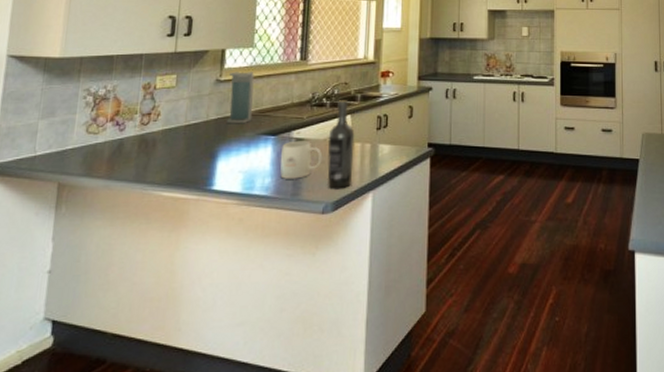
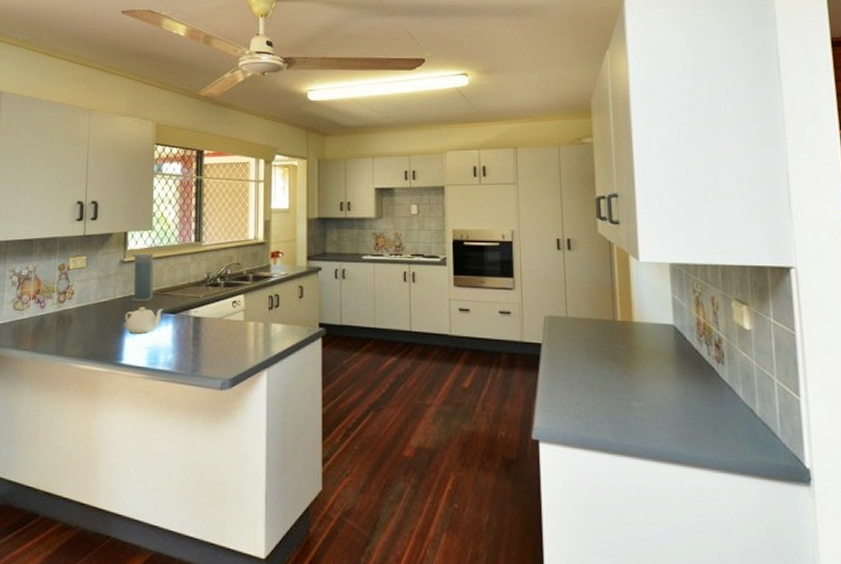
teapot: none [216,128,263,157] -> present [123,307,163,334]
mug: present [280,140,323,180] -> none [180,319,219,357]
wine bottle: present [327,100,355,190] -> none [223,280,248,367]

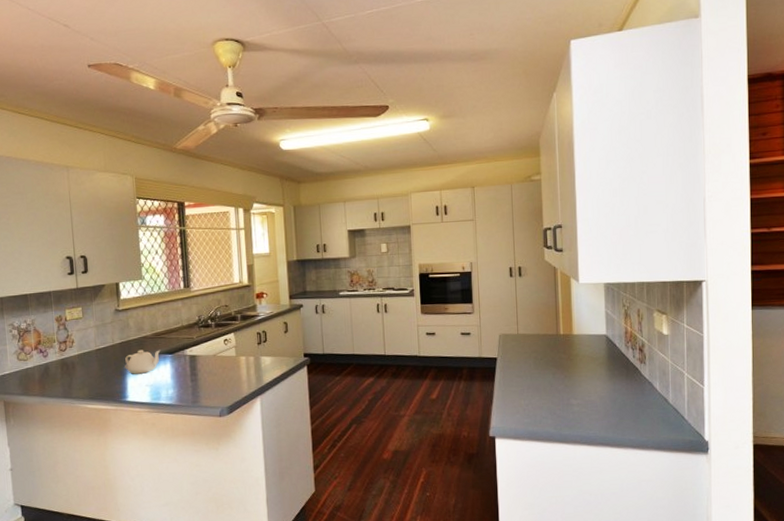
soap dispenser: present [130,253,154,303] -> none [126,301,151,347]

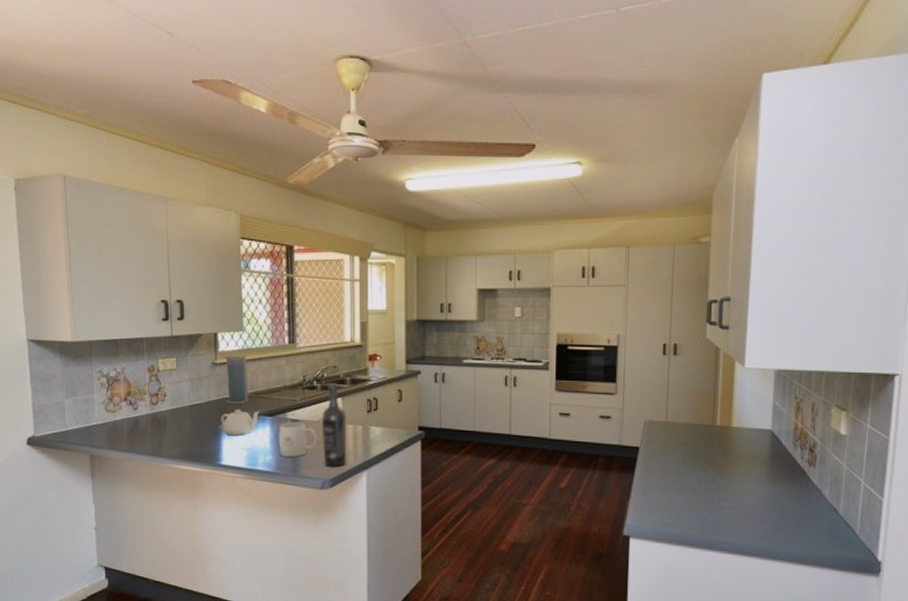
soap dispenser: none [126,301,151,347] -> present [224,355,249,405]
mug: none [178,357,214,390] -> present [278,421,318,458]
wine bottle: none [216,320,242,397] -> present [321,383,347,468]

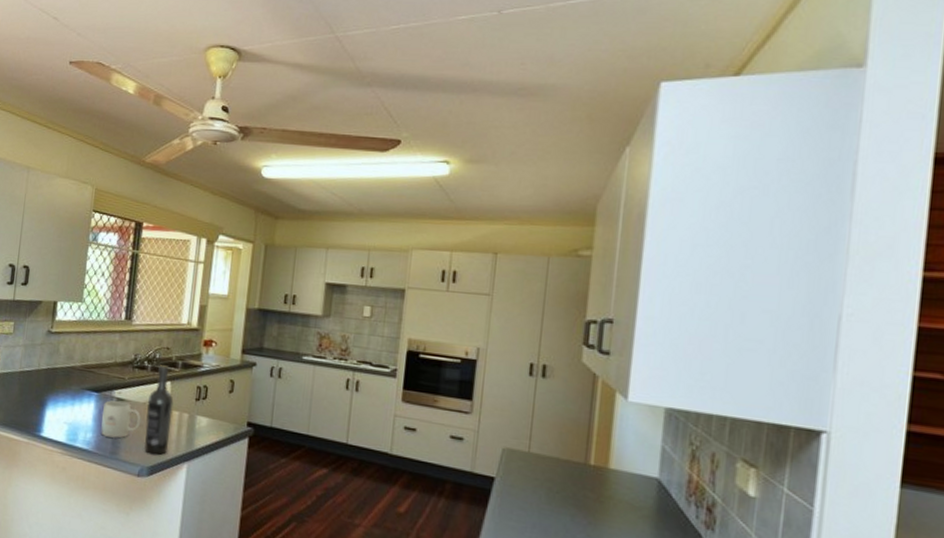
teapot: present [220,409,260,436] -> none [46,380,87,409]
soap dispenser: present [224,355,249,405] -> none [55,324,82,376]

